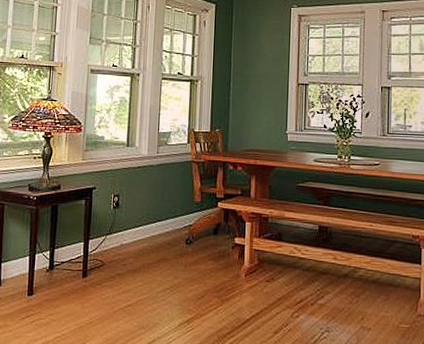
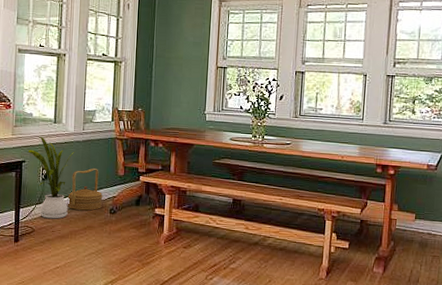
house plant: none [97,161,149,251] -> present [27,137,75,219]
basket: none [140,194,179,241] -> present [67,168,103,211]

